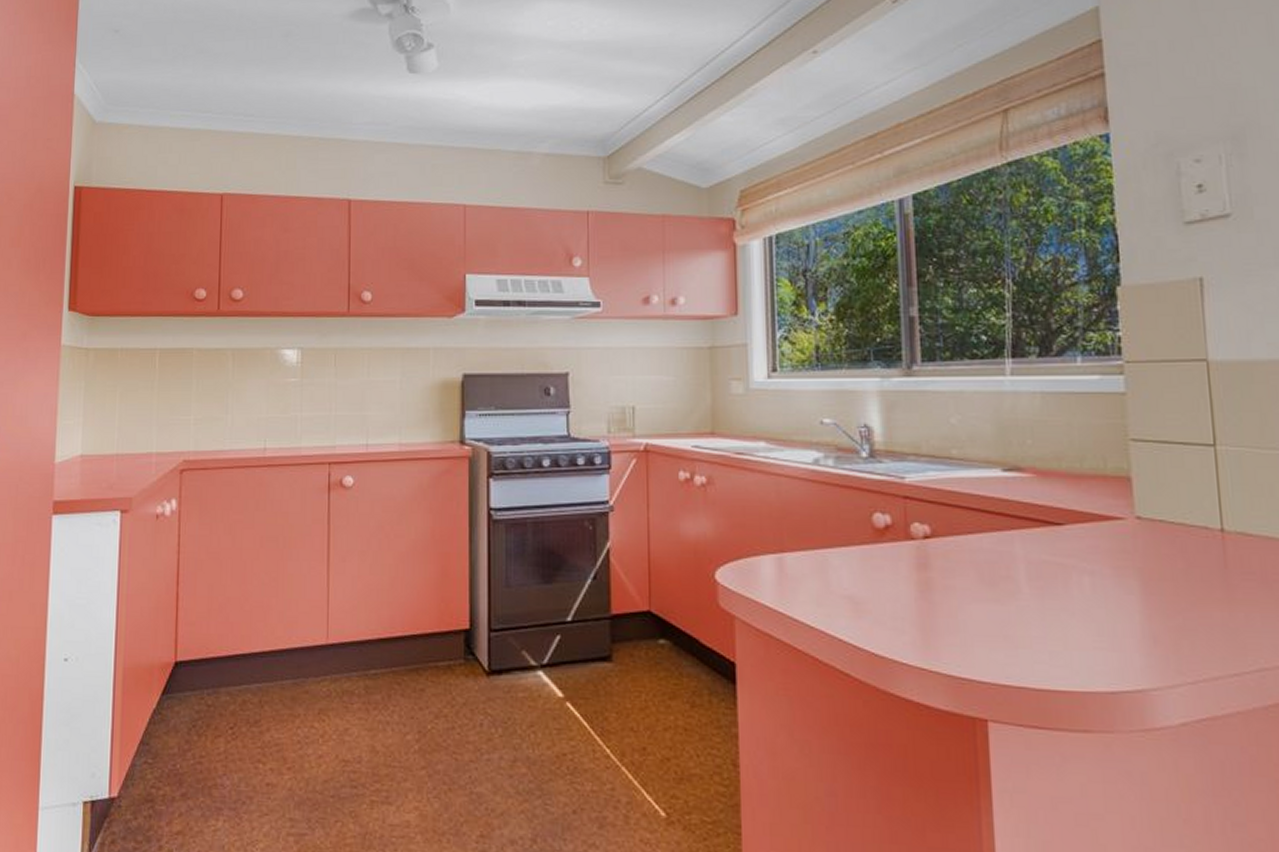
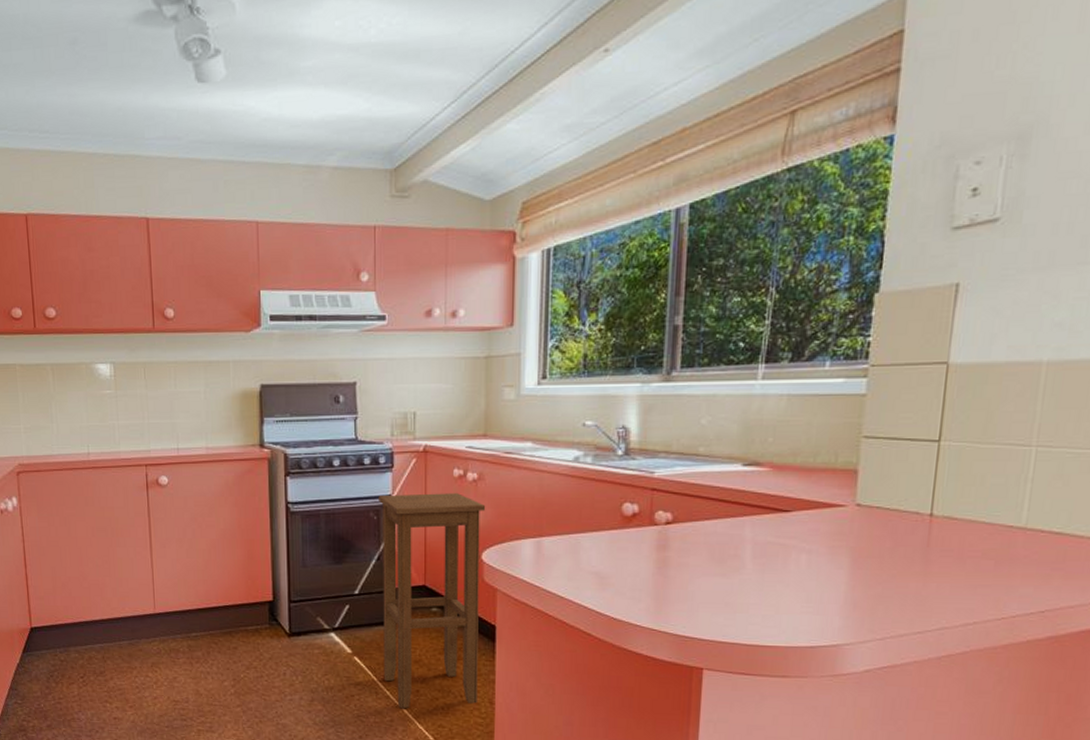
stool: none [594,499,718,773] -> present [378,493,486,709]

